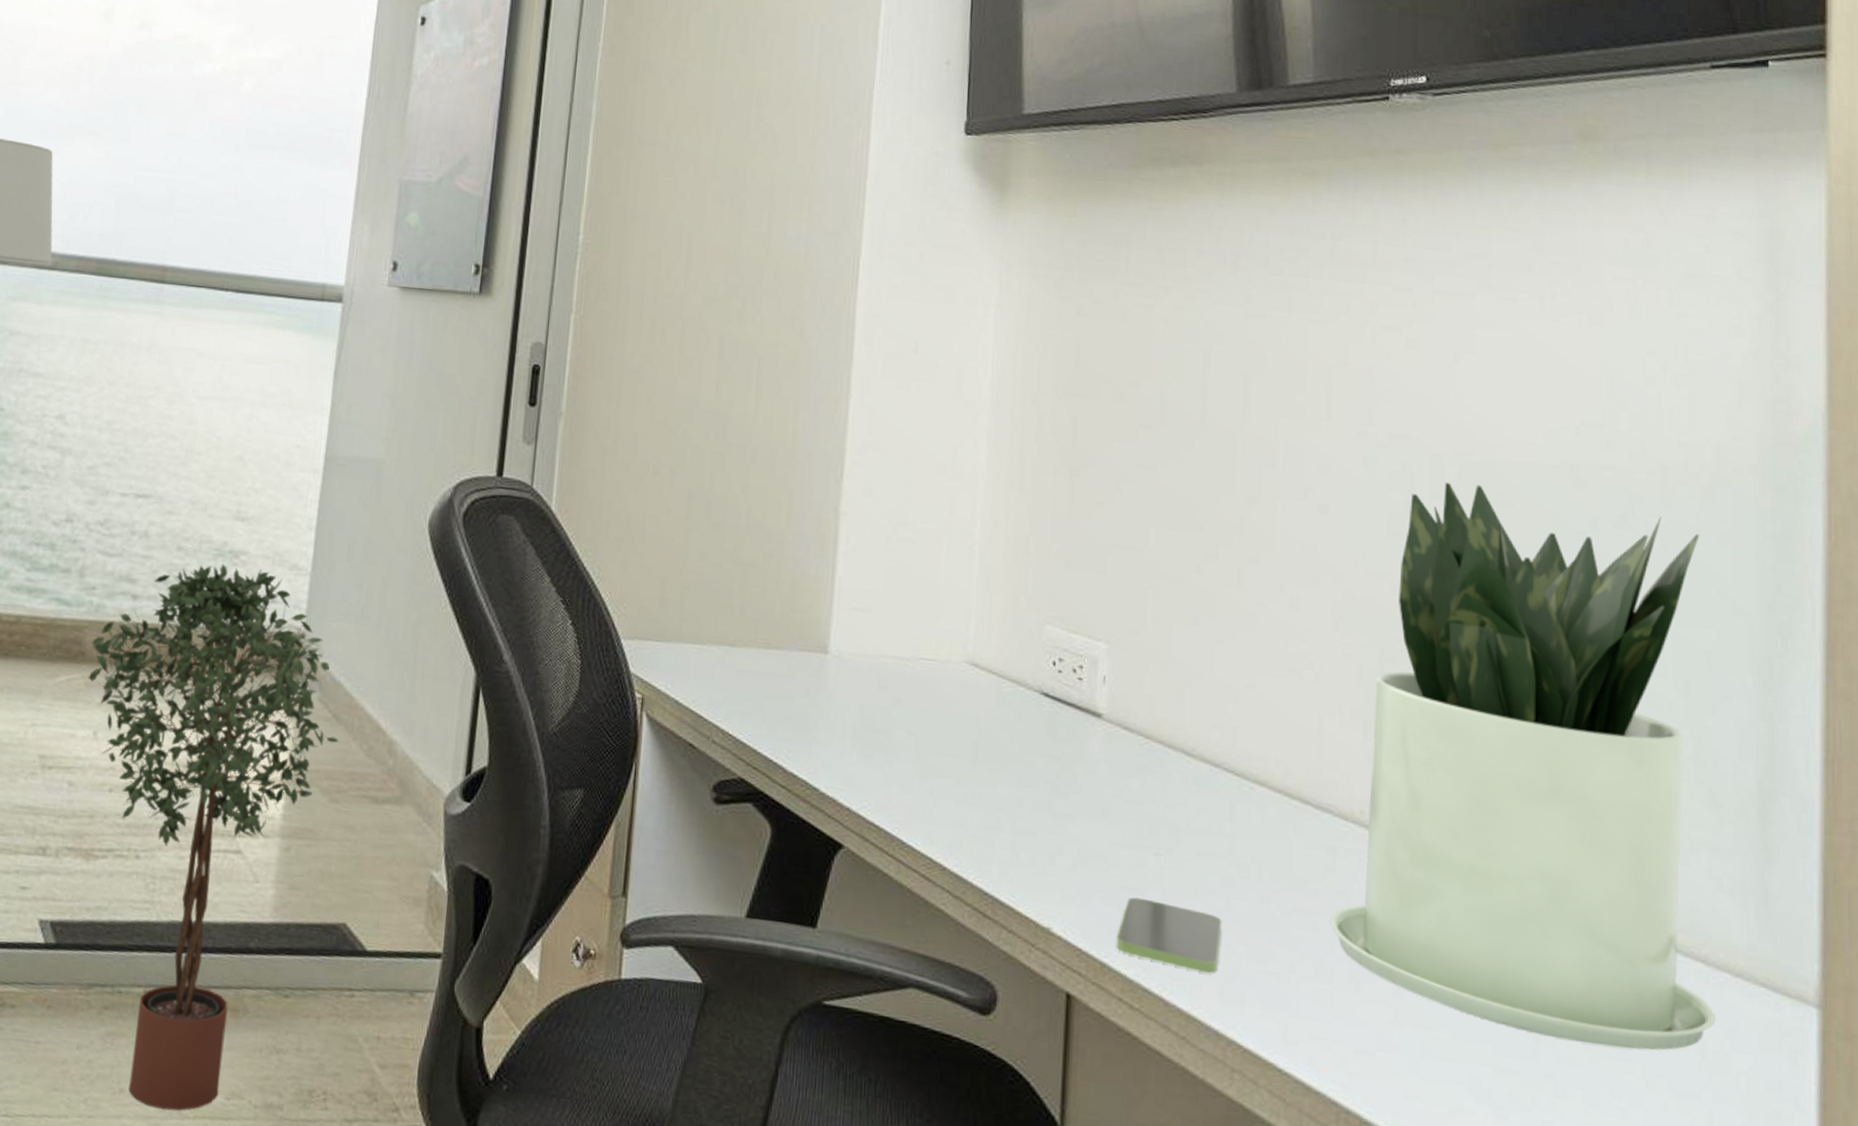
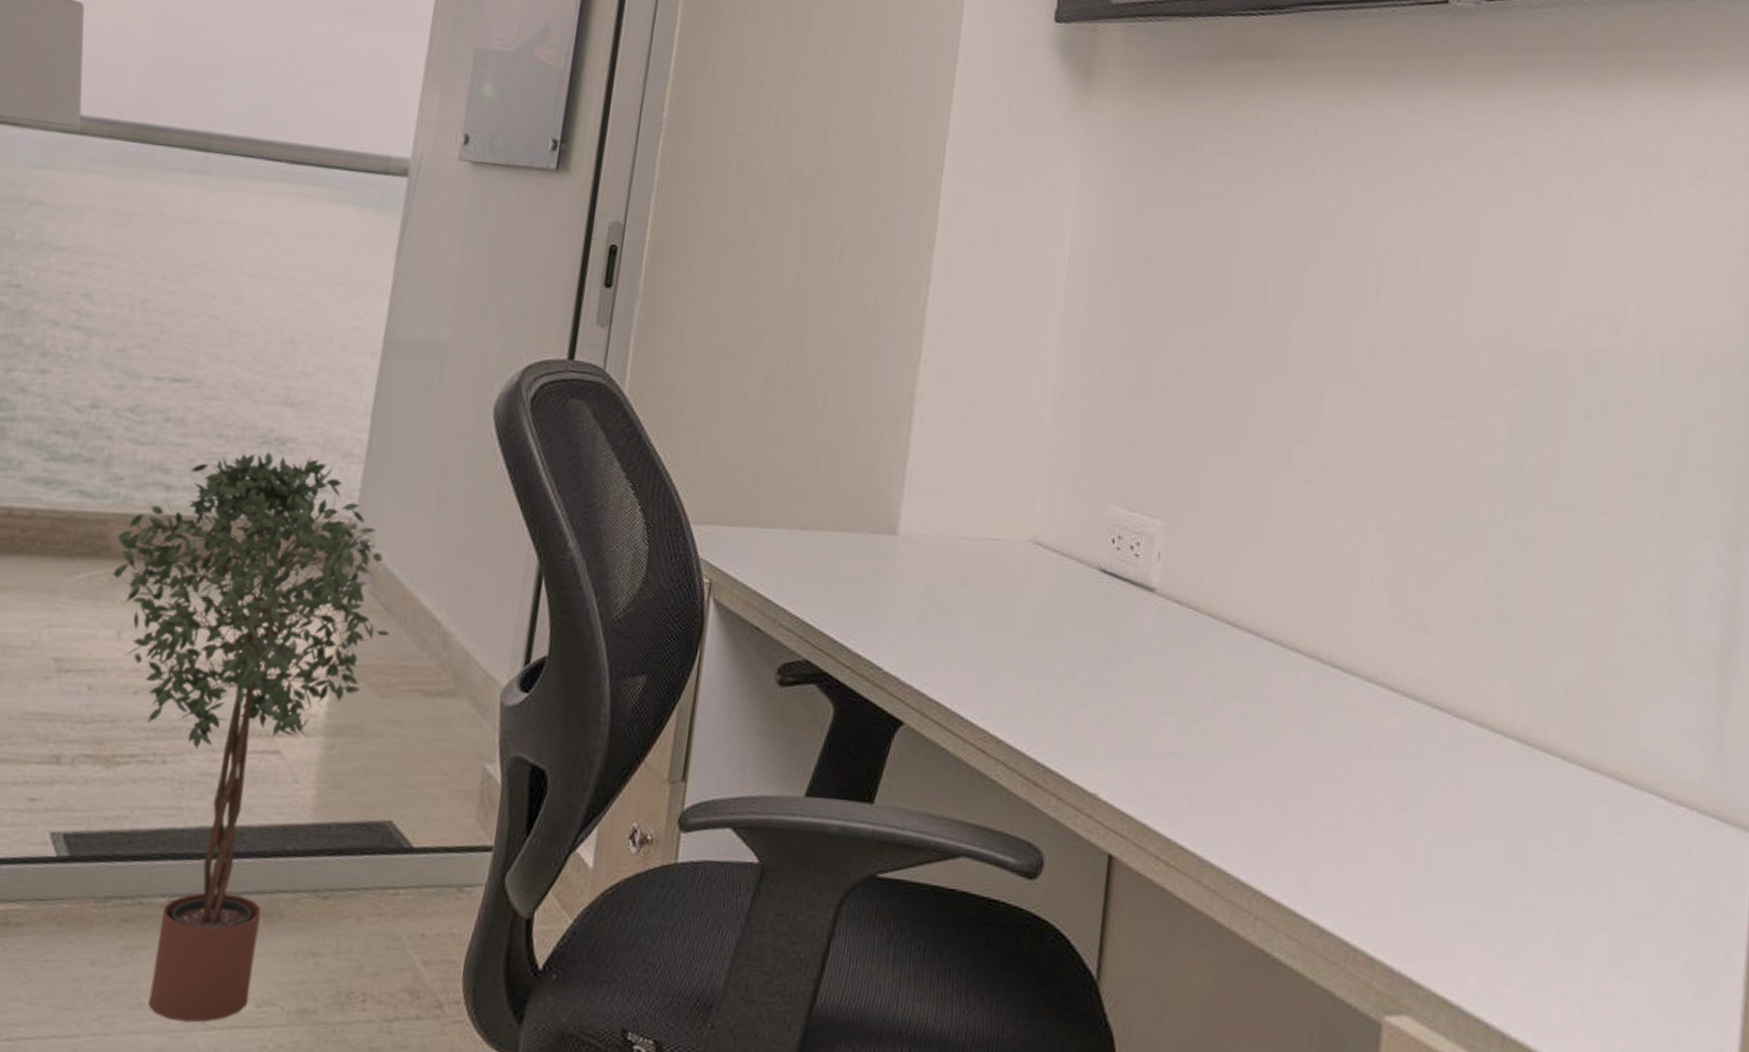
phone: present [1116,897,1222,973] -> none [1156,761,1254,829]
planter: present [1329,482,1716,1051] -> none [1350,366,1689,879]

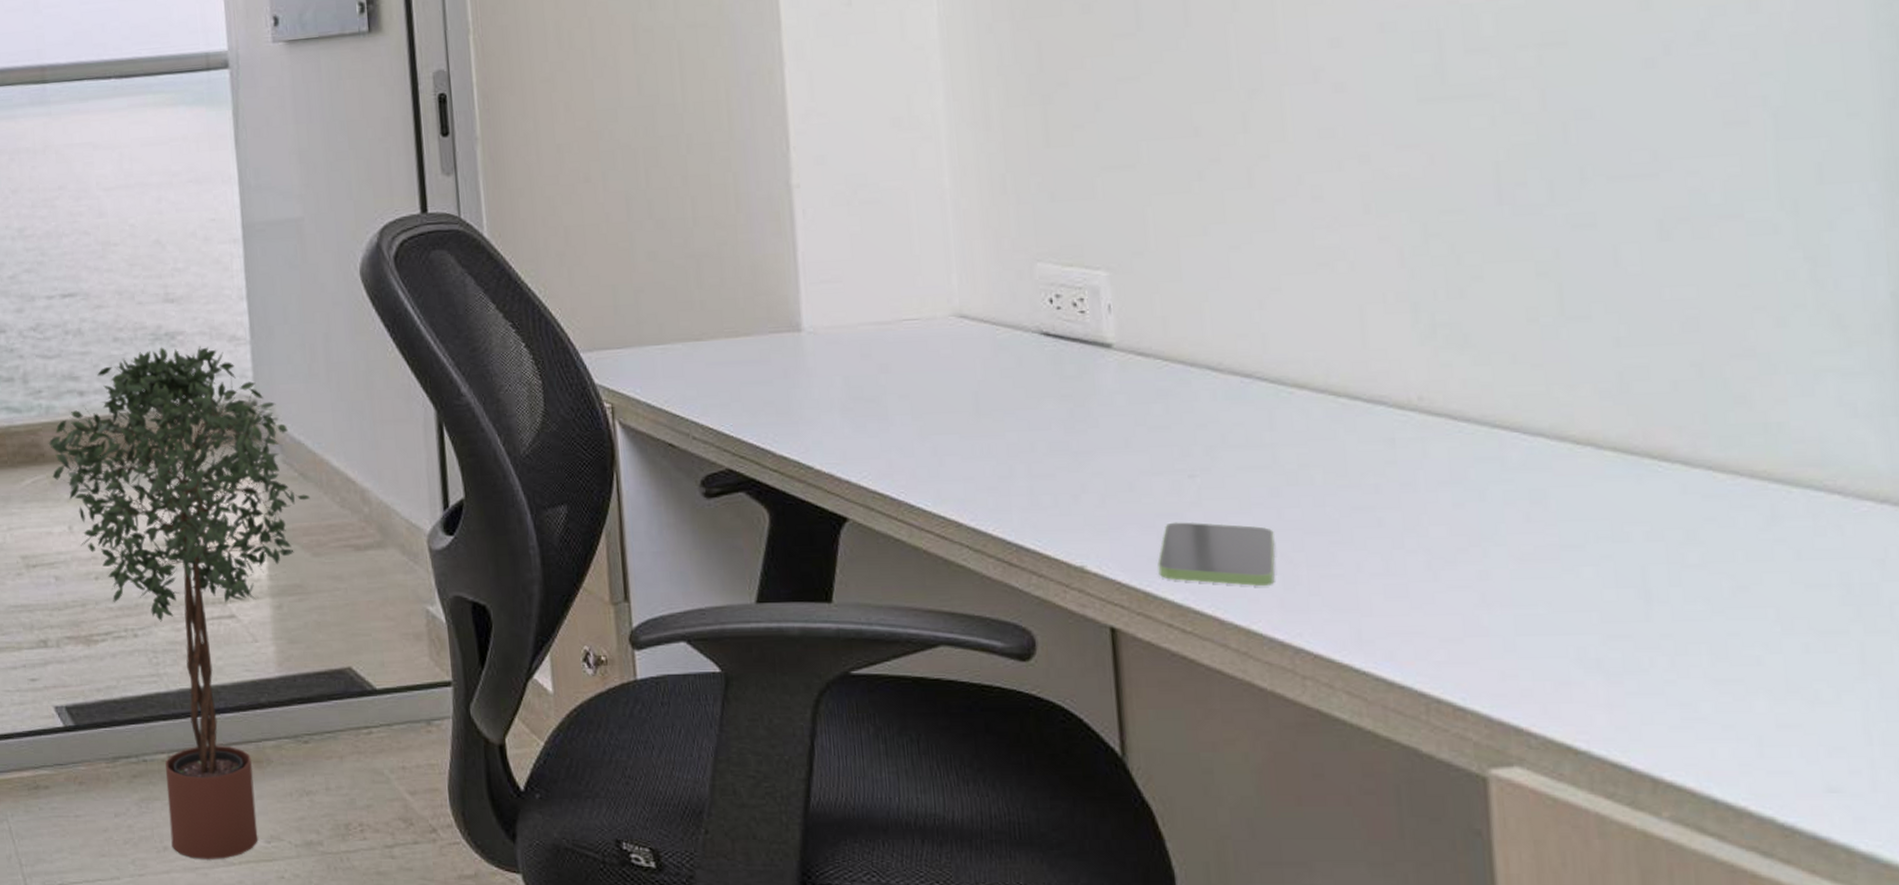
phone: none [1156,761,1254,829] -> present [1157,522,1275,586]

